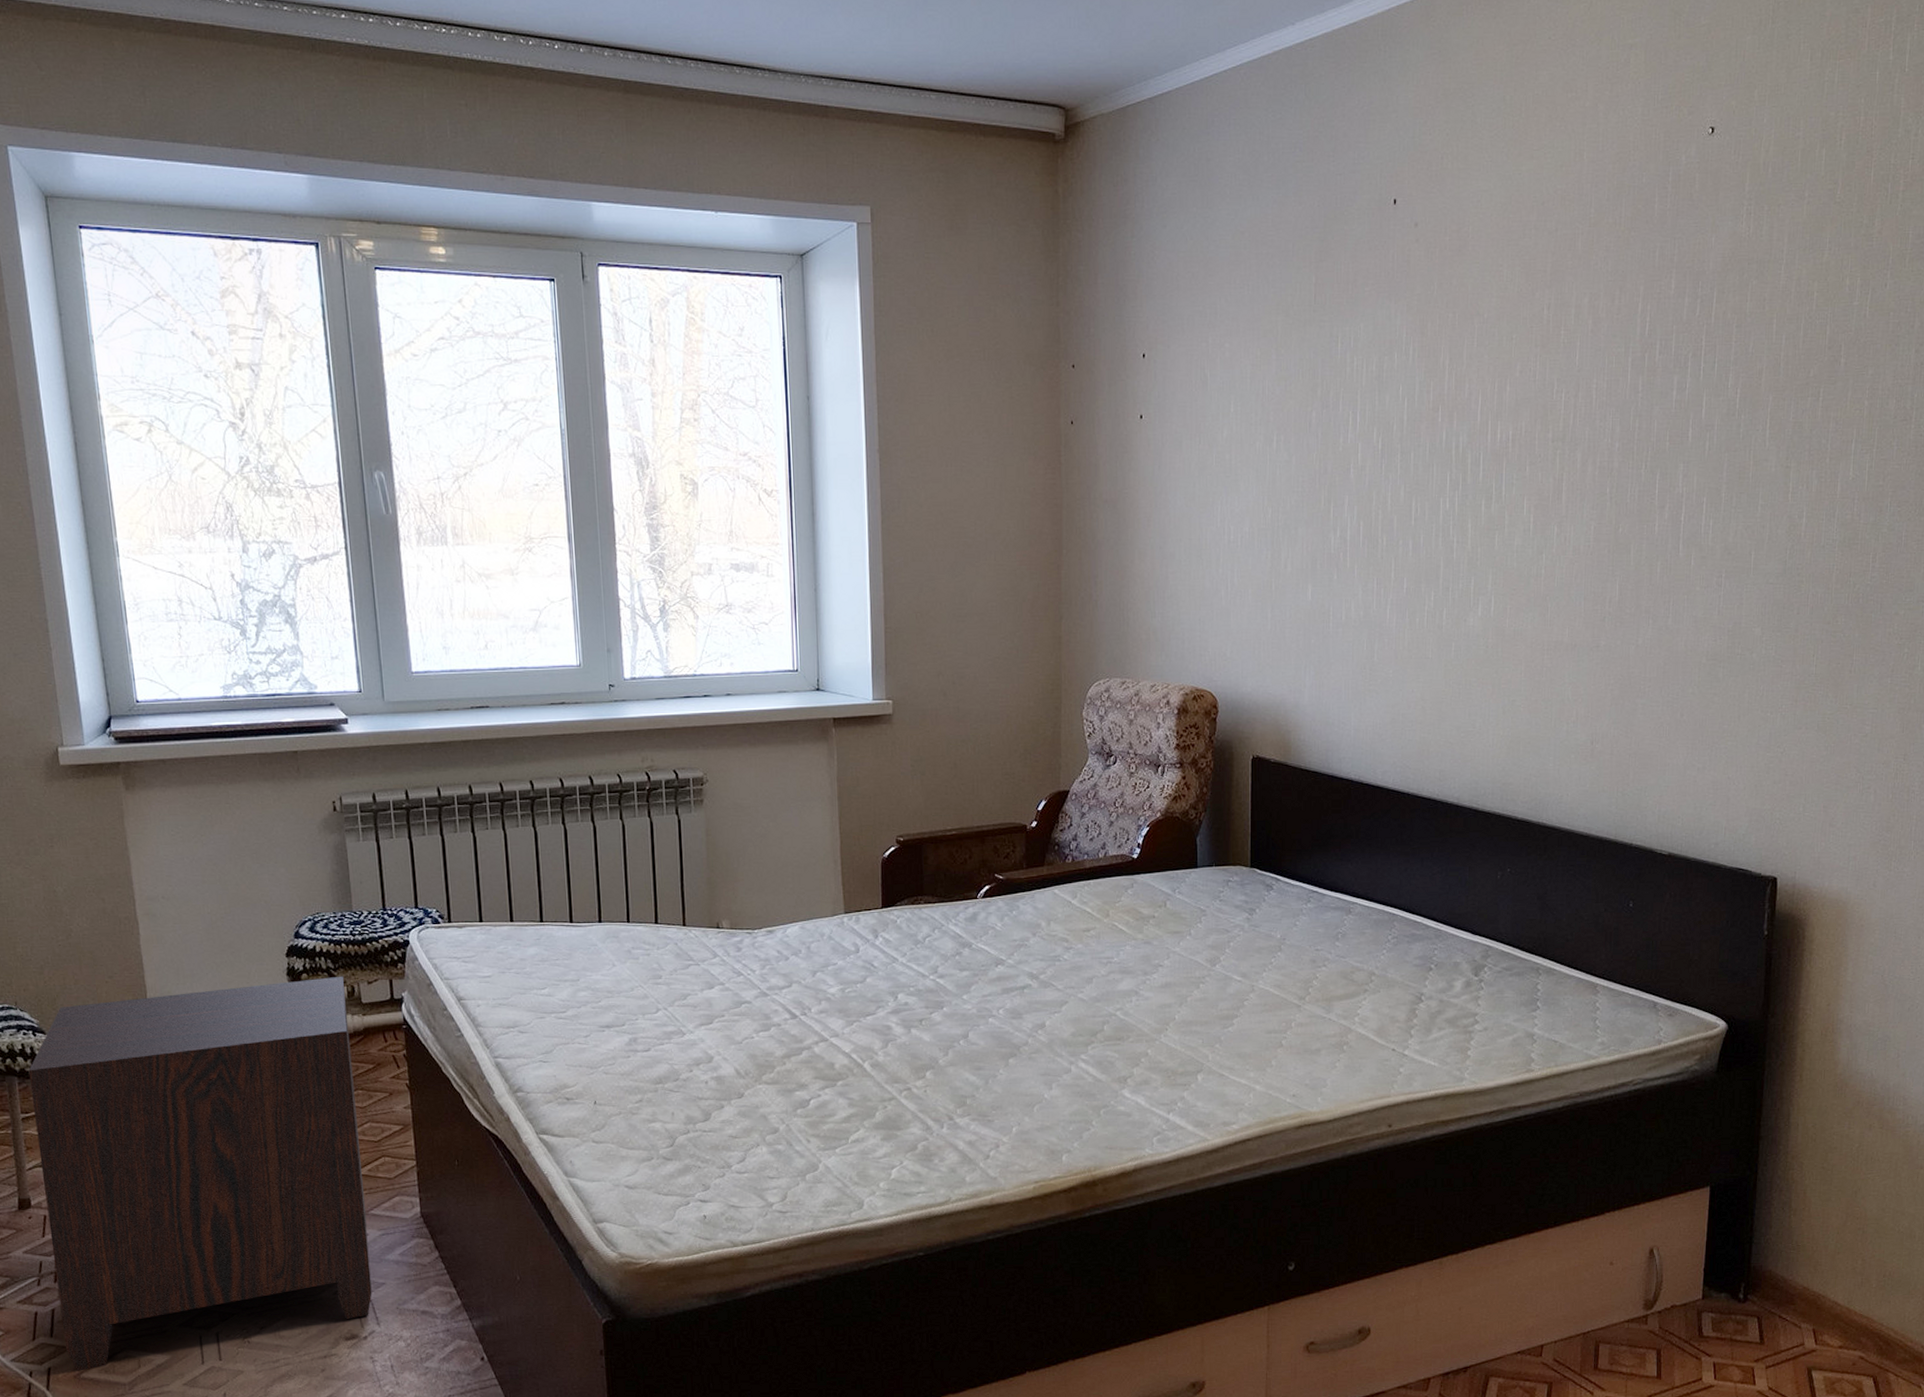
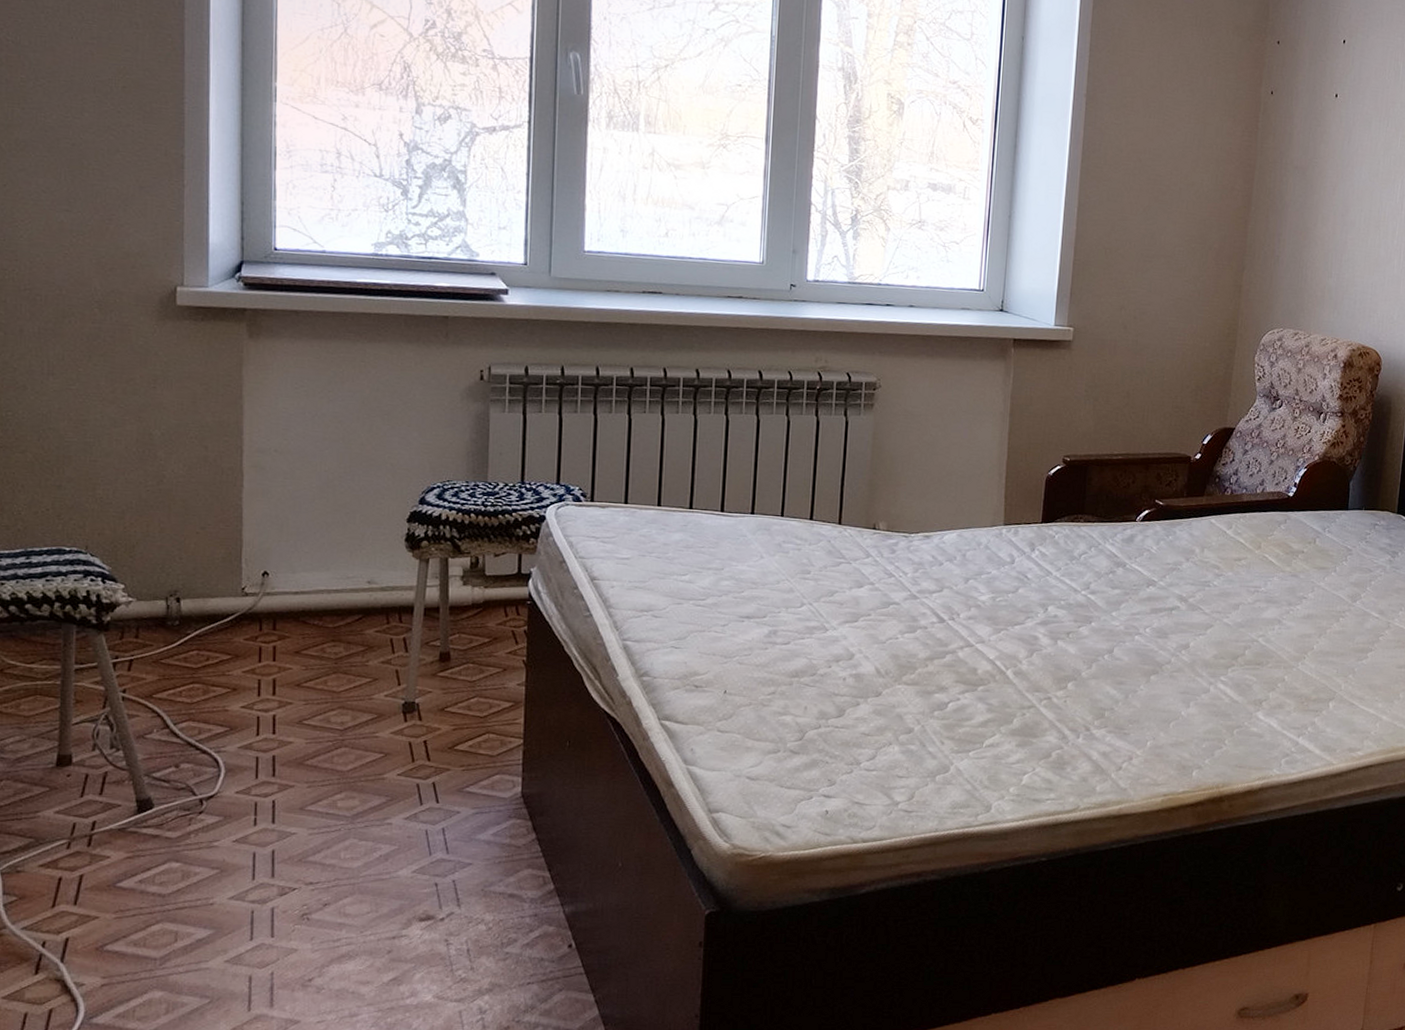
nightstand: present [28,976,372,1371] -> none [90,546,469,943]

